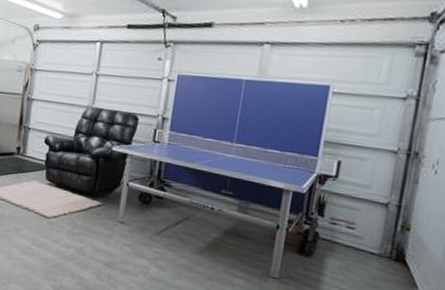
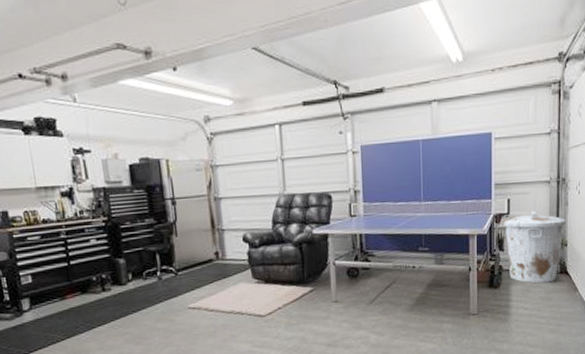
trash can: none [326,181,412,268] -> present [502,211,565,284]

